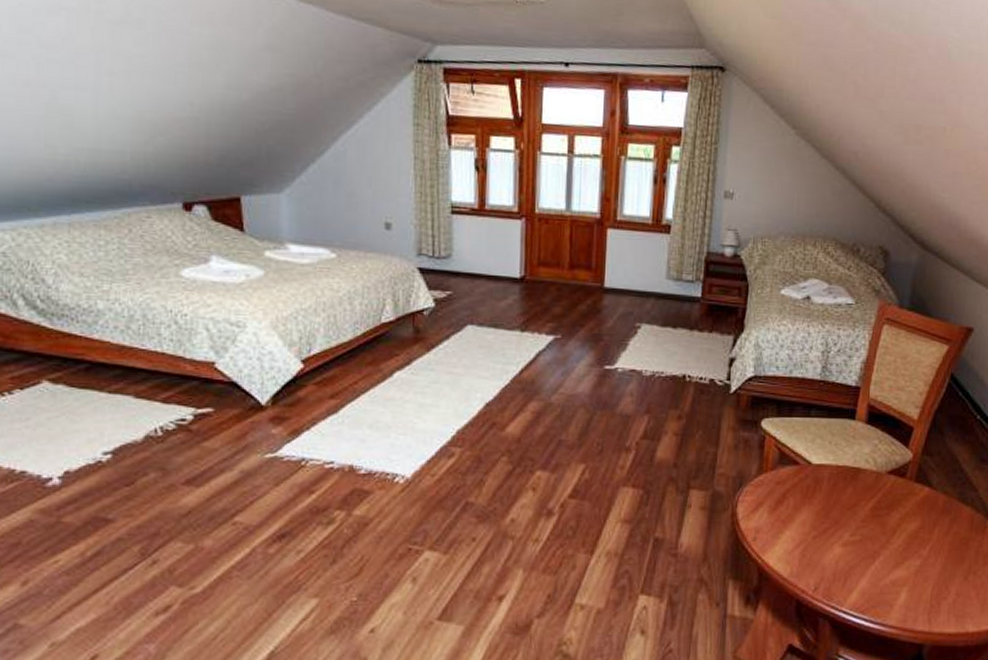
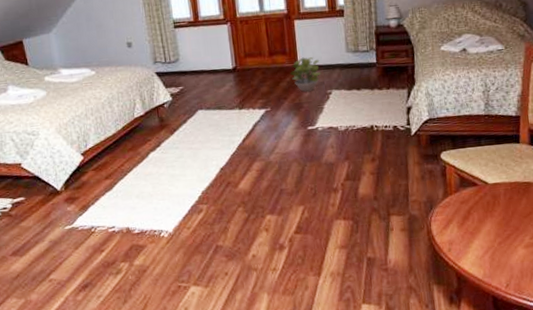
potted plant: none [591,277,632,321] -> present [289,57,321,92]

